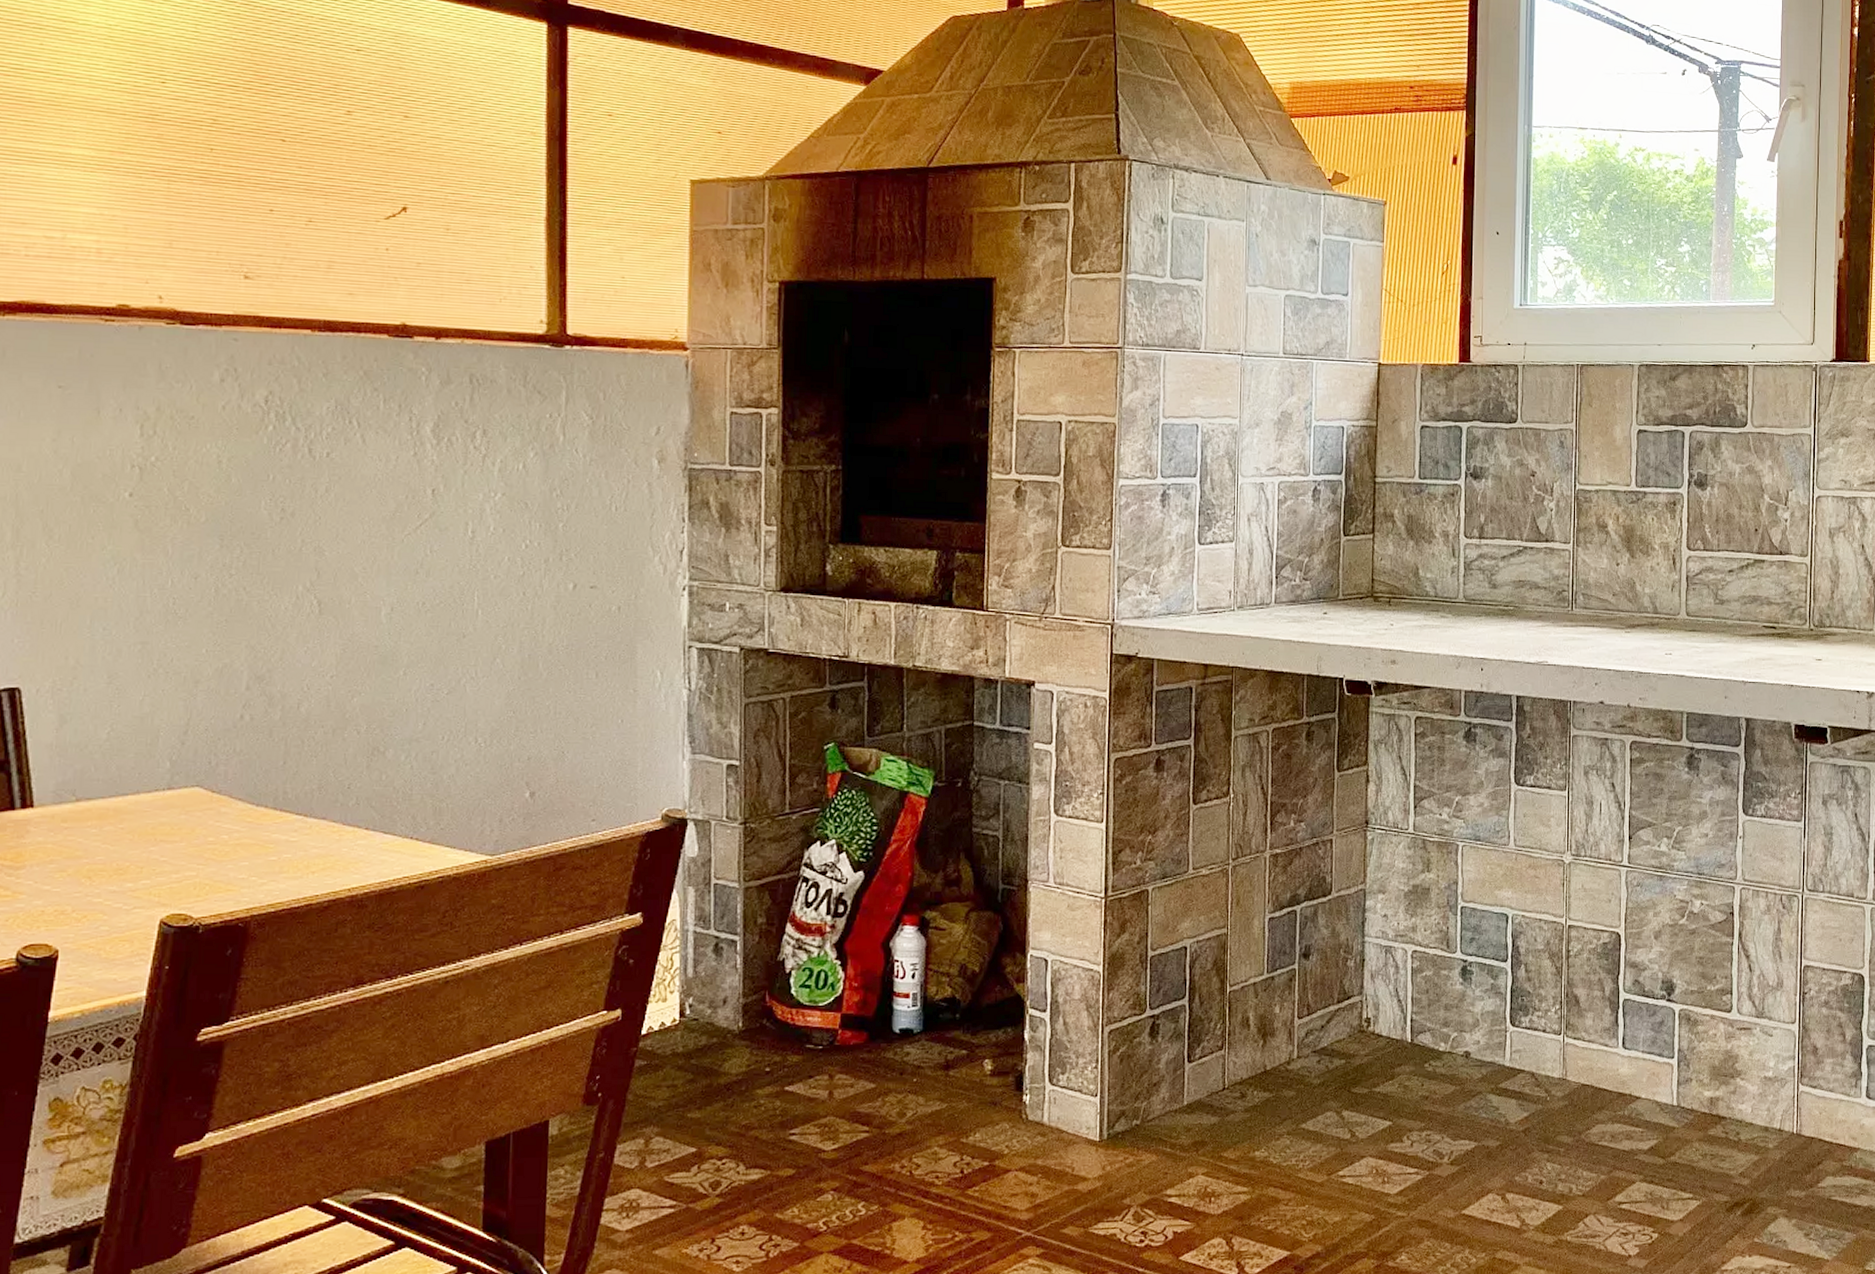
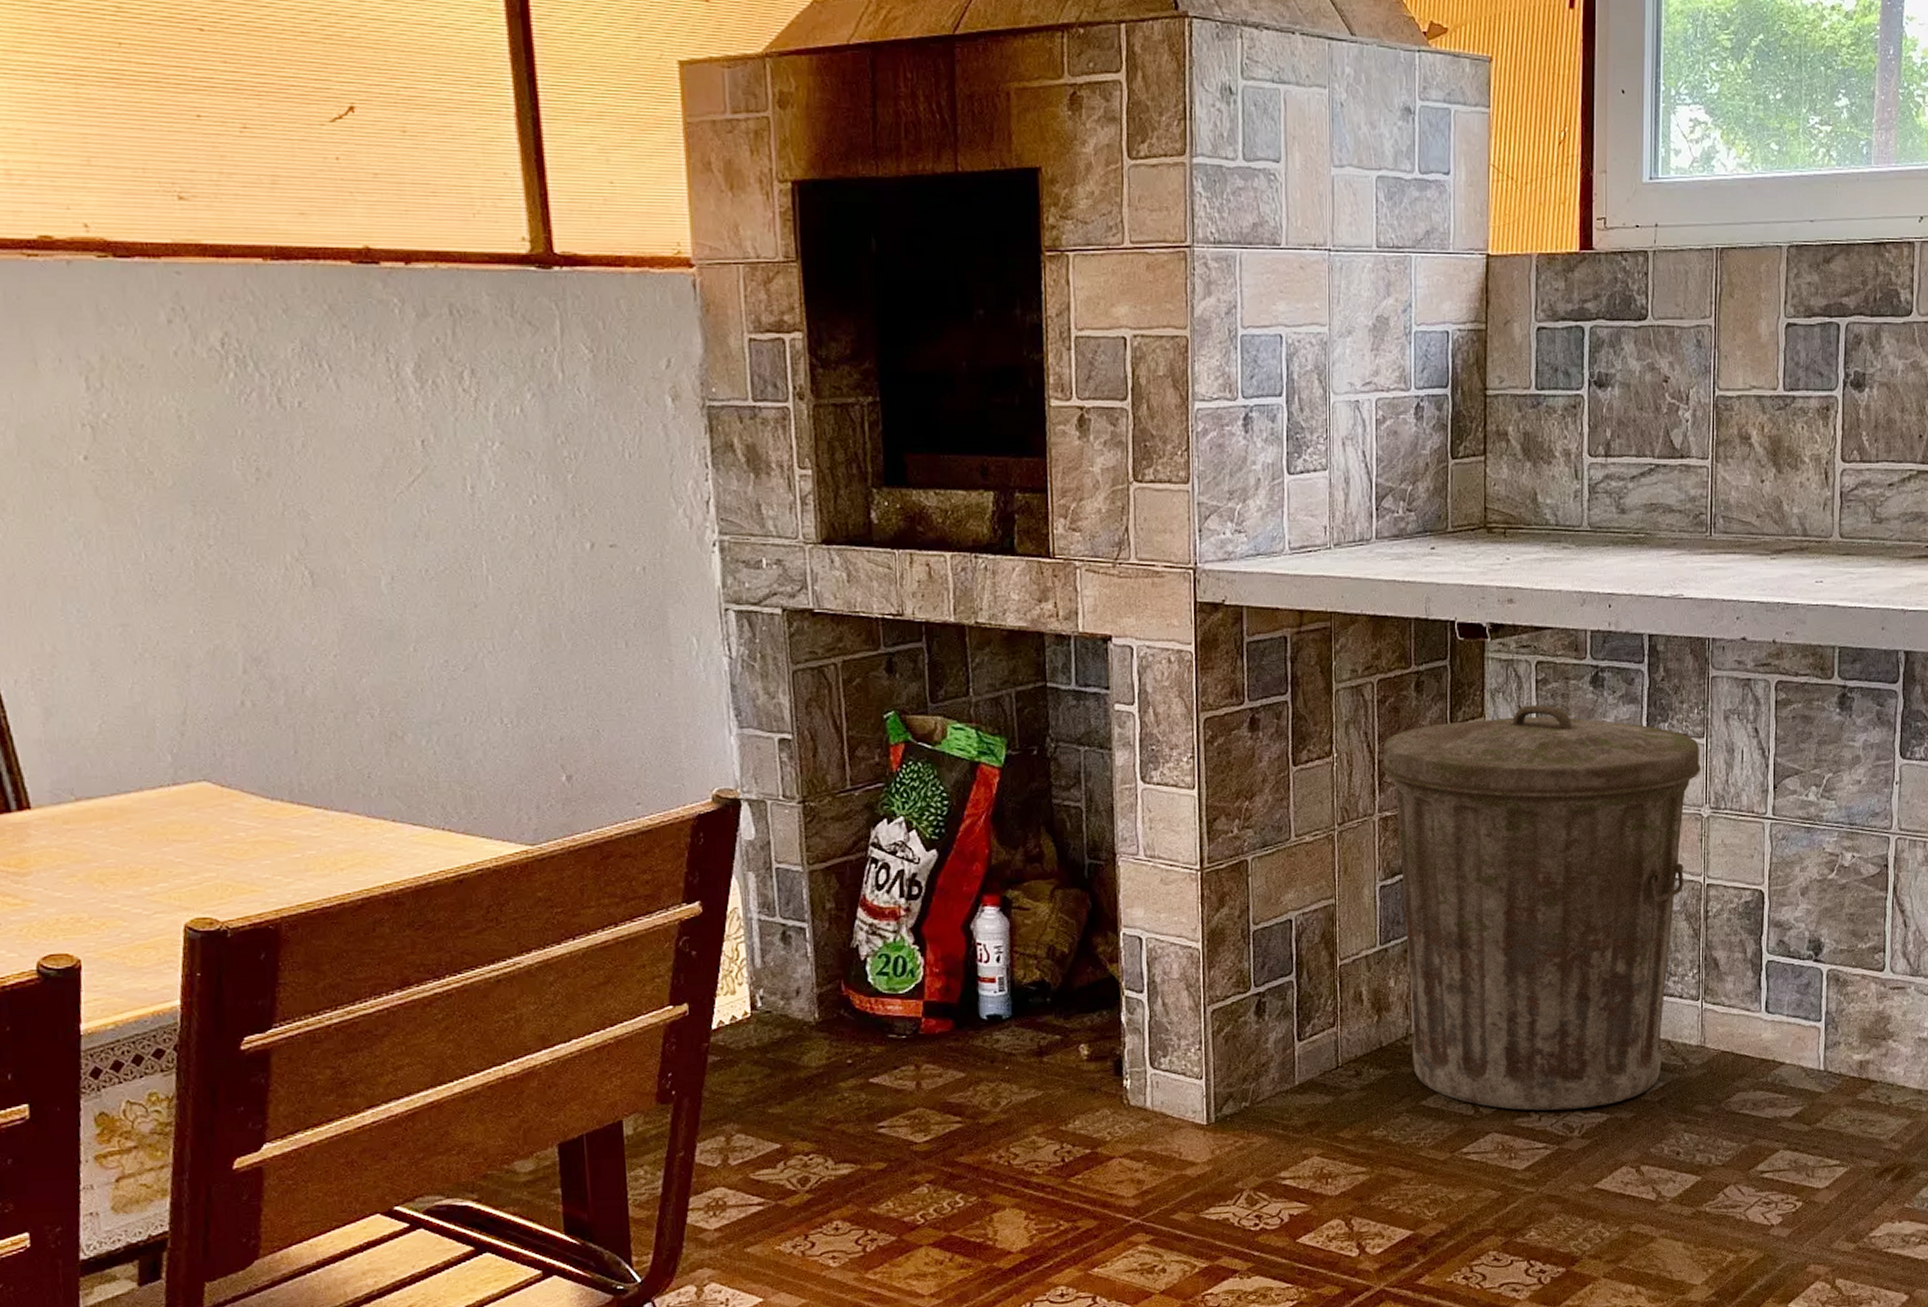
trash can: none [1274,756,1563,1137] -> present [1381,705,1700,1111]

